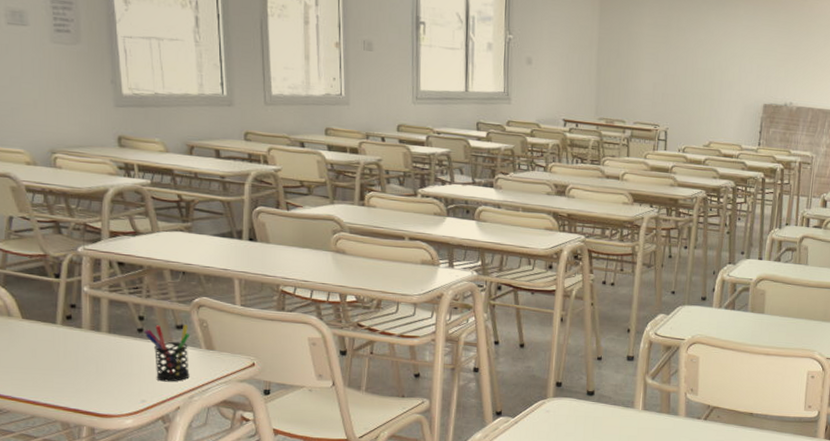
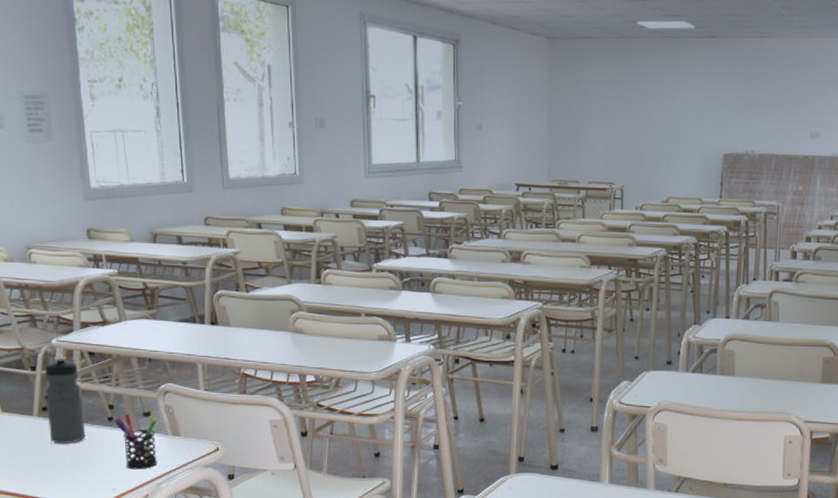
water bottle: none [69,265,114,354] -> present [44,356,86,444]

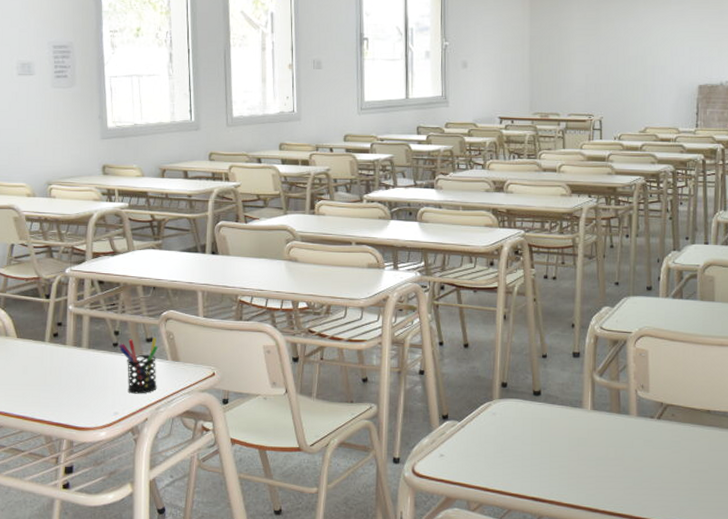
water bottle: present [44,356,86,444] -> none [57,285,92,369]

